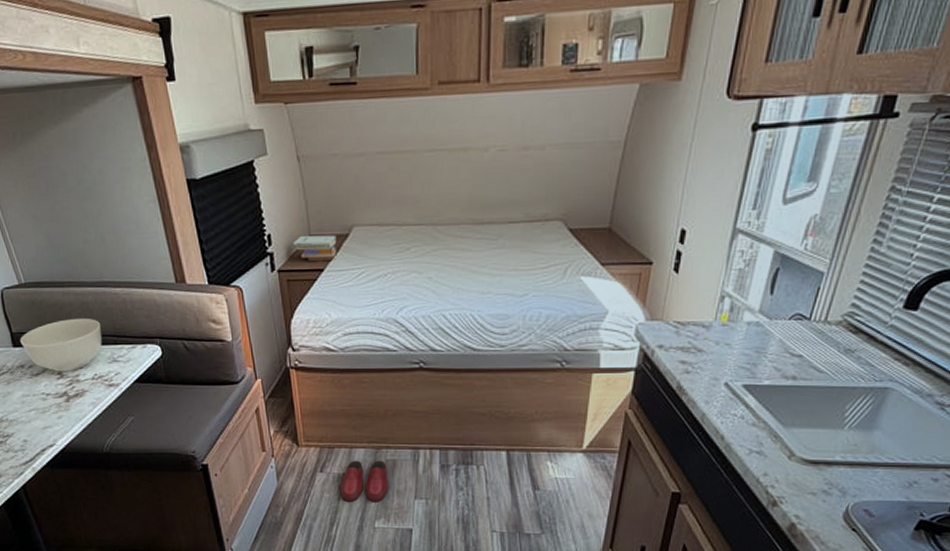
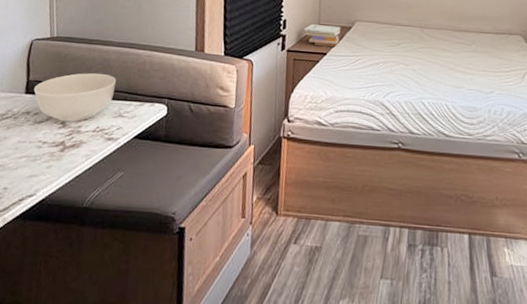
slippers: present [340,460,389,502] -> none [309,233,358,280]

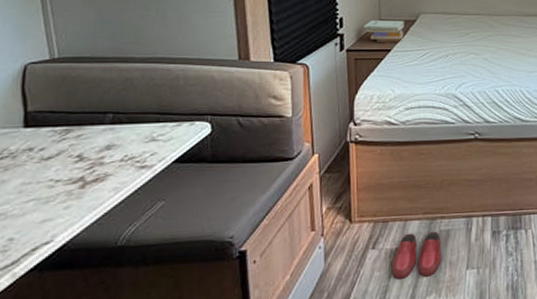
bowl: present [33,73,117,122] -> none [35,94,144,154]
slippers: none [309,233,358,280] -> present [391,231,442,279]

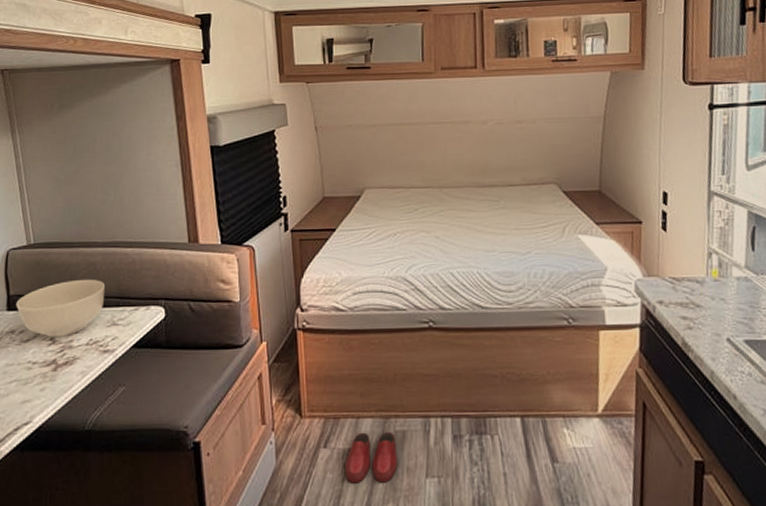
bowl: none [35,94,144,154] -> present [16,279,106,337]
books: present [364,20,405,43] -> none [307,197,349,222]

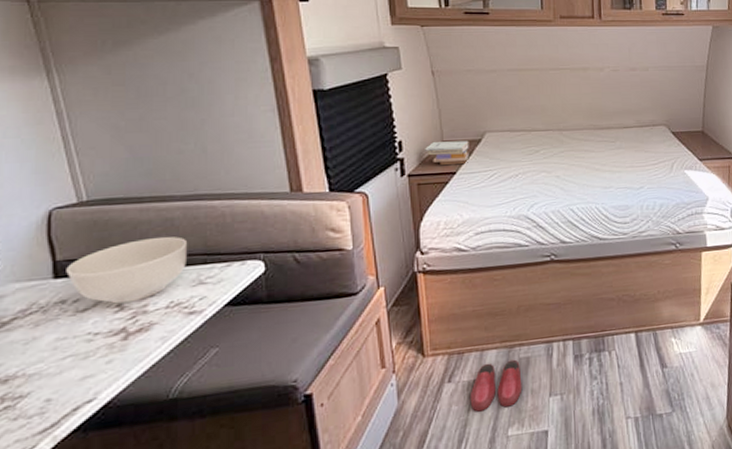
books: none [307,197,349,222] -> present [425,140,470,166]

